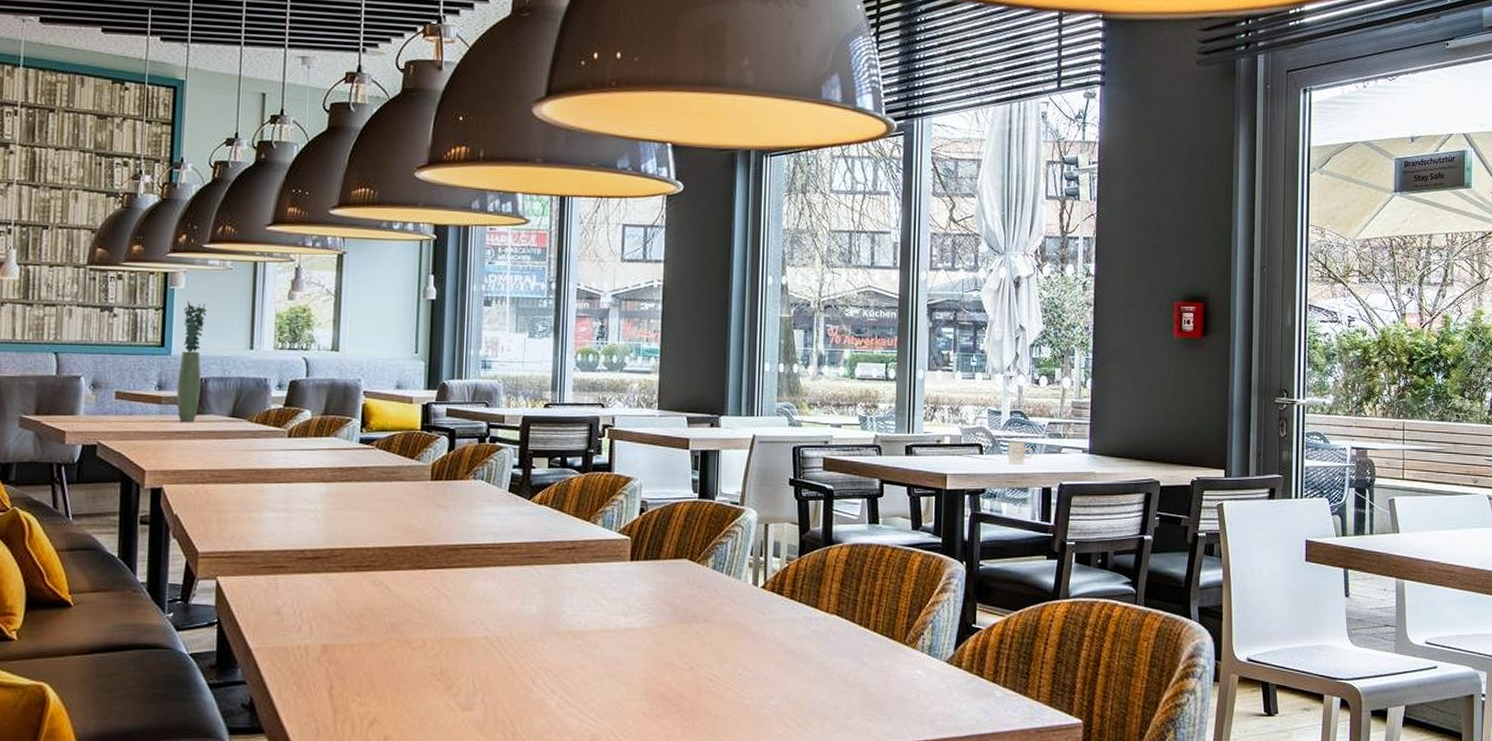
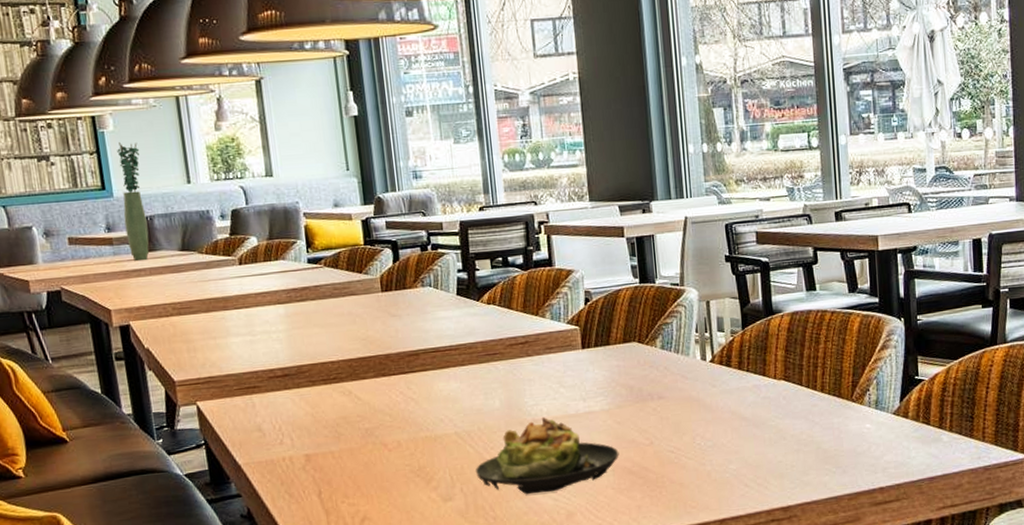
salad: none [501,629,655,712] -> present [476,416,619,495]
mug: present [1007,441,1033,465] -> none [935,196,960,220]

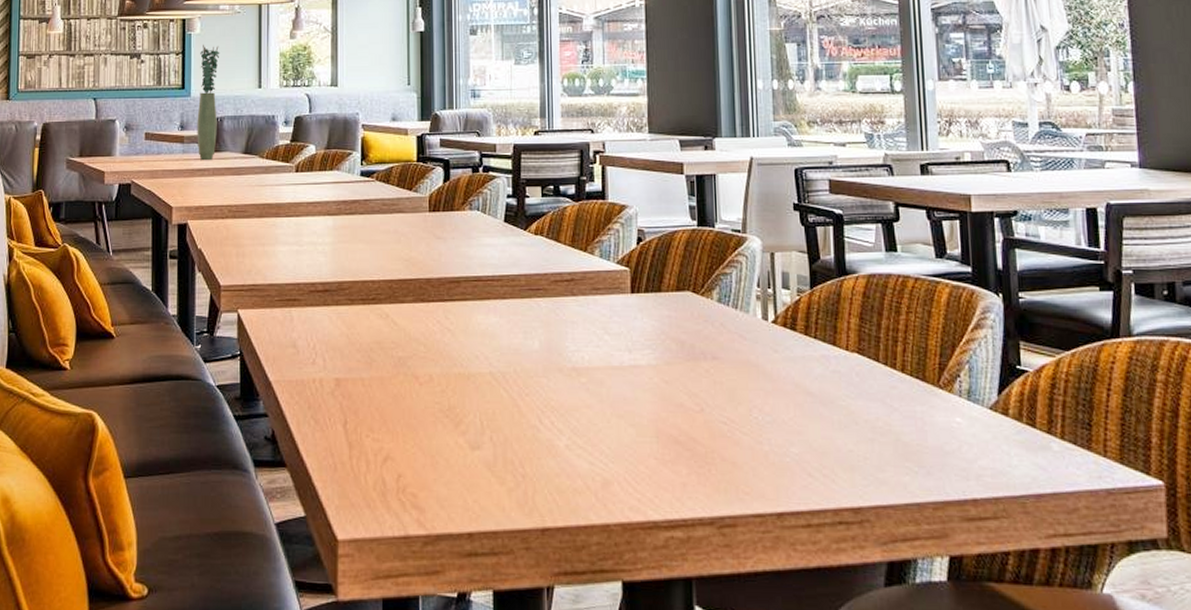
salad: present [476,416,619,495] -> none [508,365,665,454]

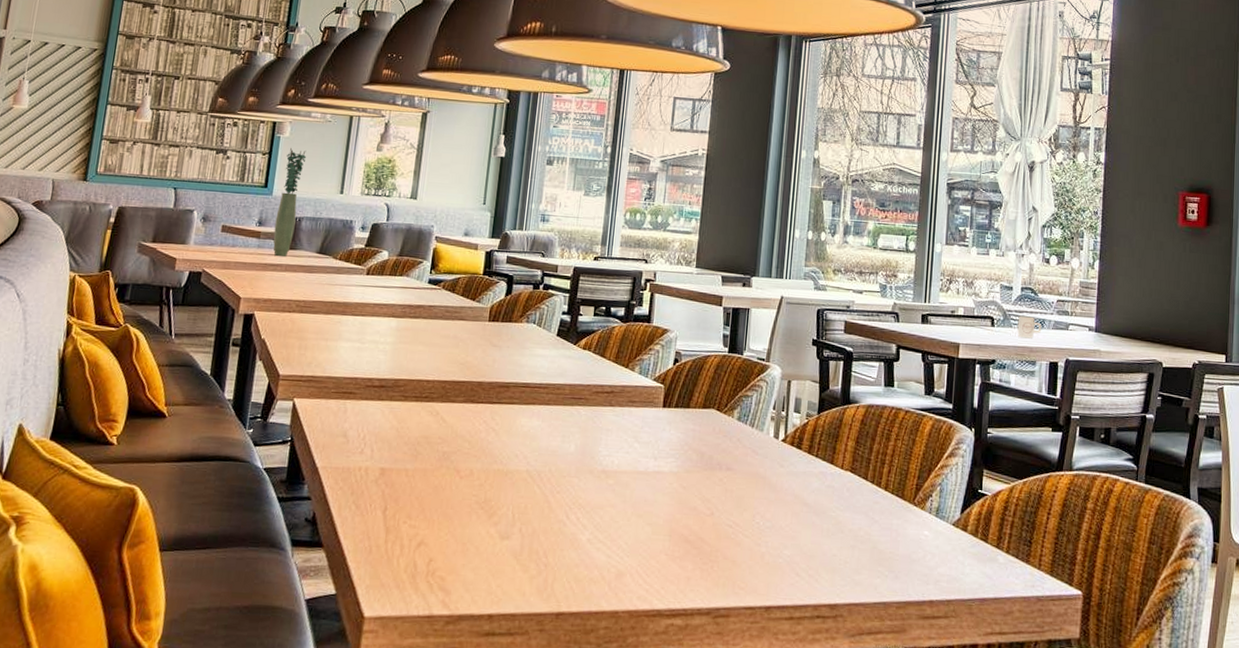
mug: none [1039,156,1070,182] -> present [1017,316,1041,339]

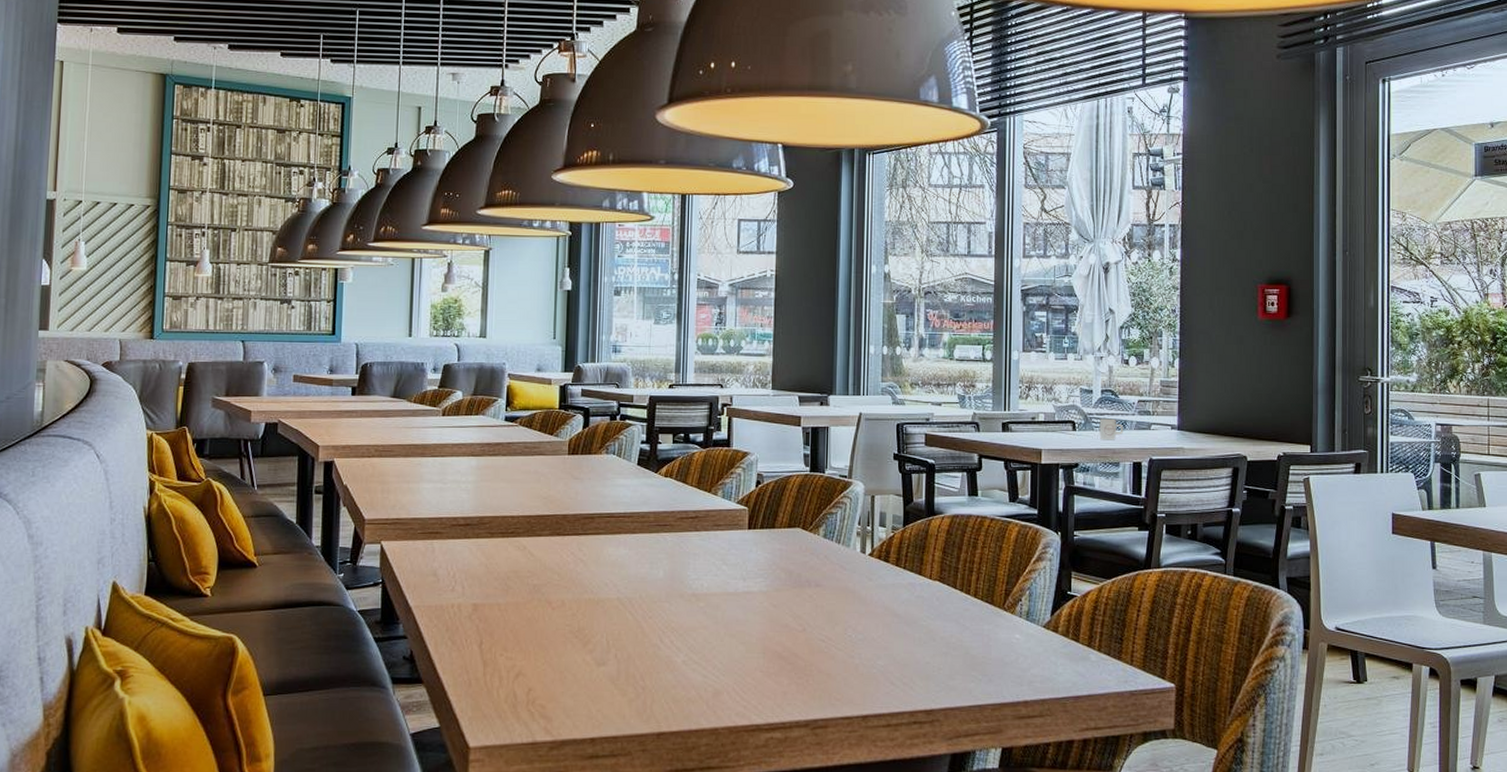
vase: present [272,147,307,258] -> none [346,293,372,404]

